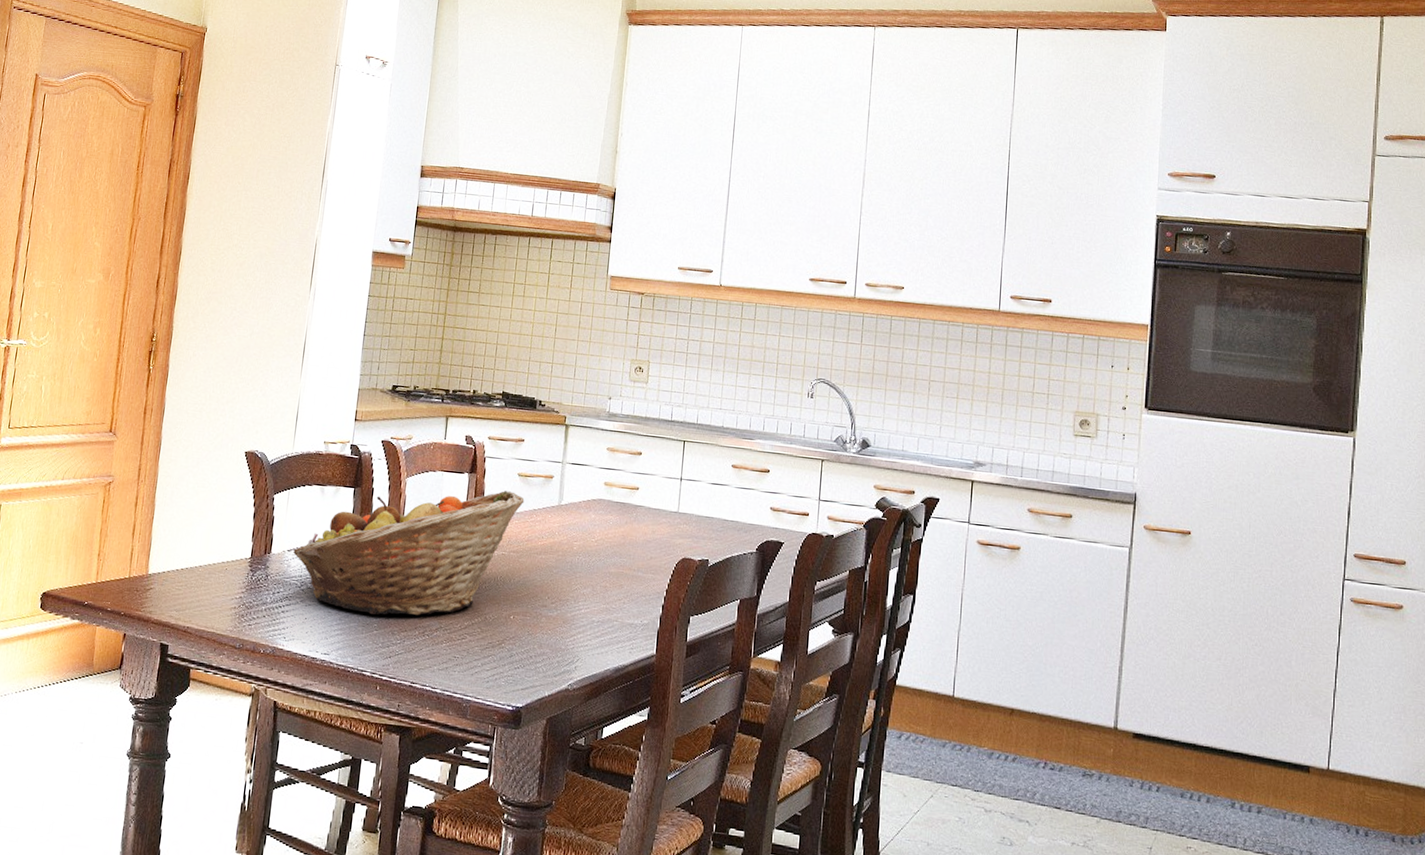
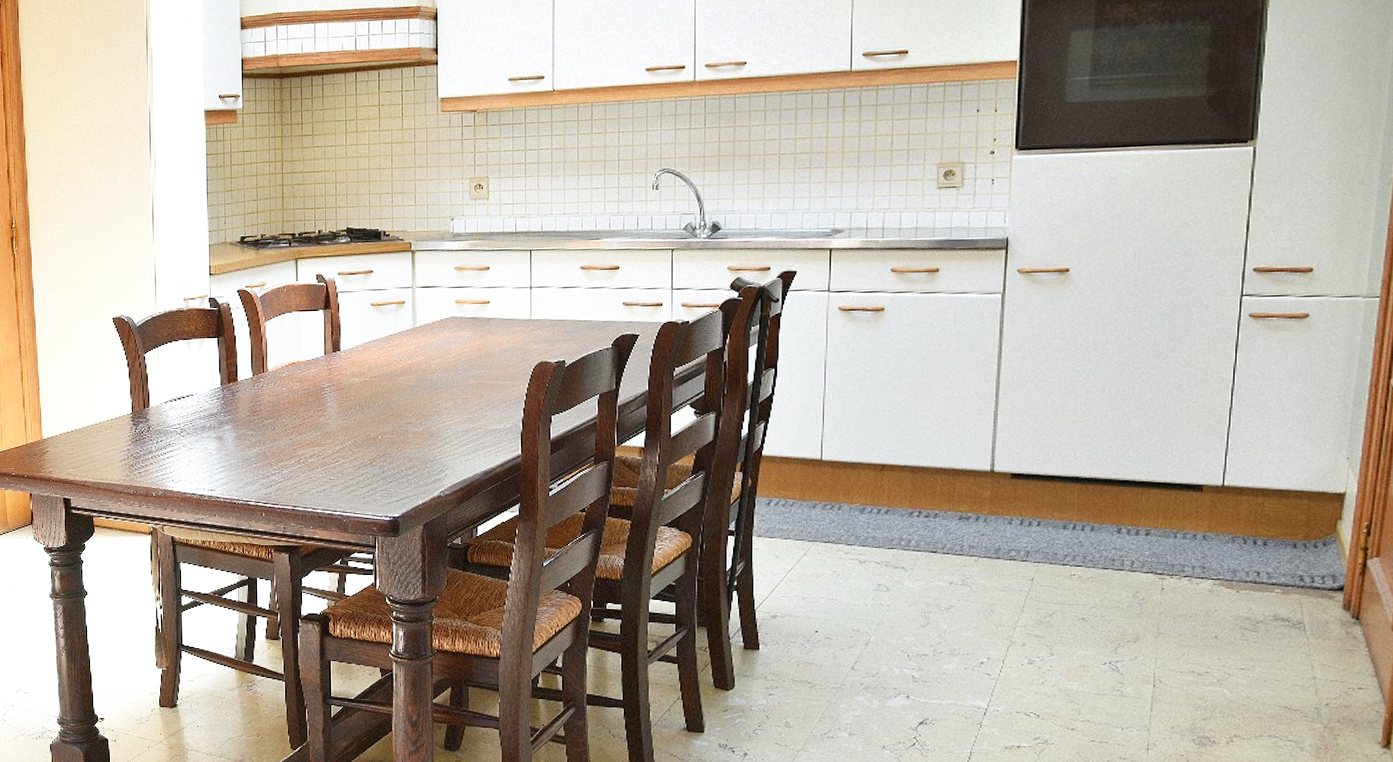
fruit basket: present [293,491,525,615] -> none [170,321,380,451]

